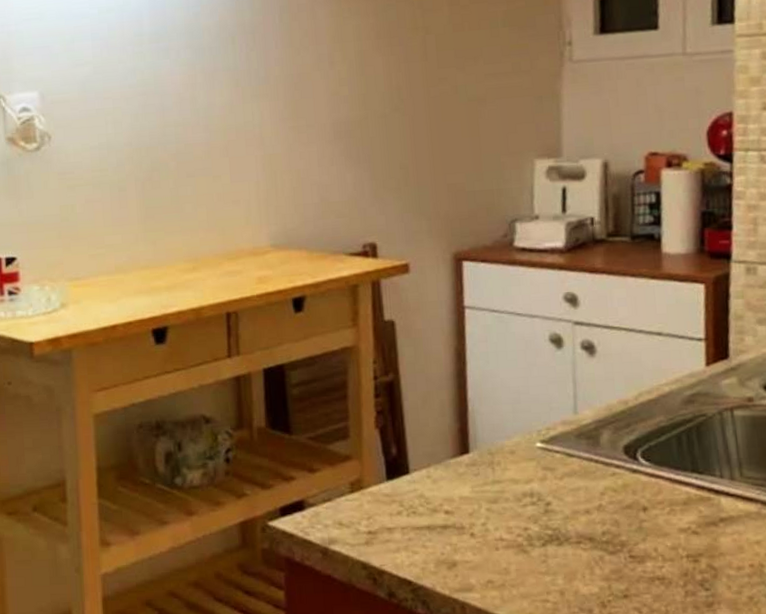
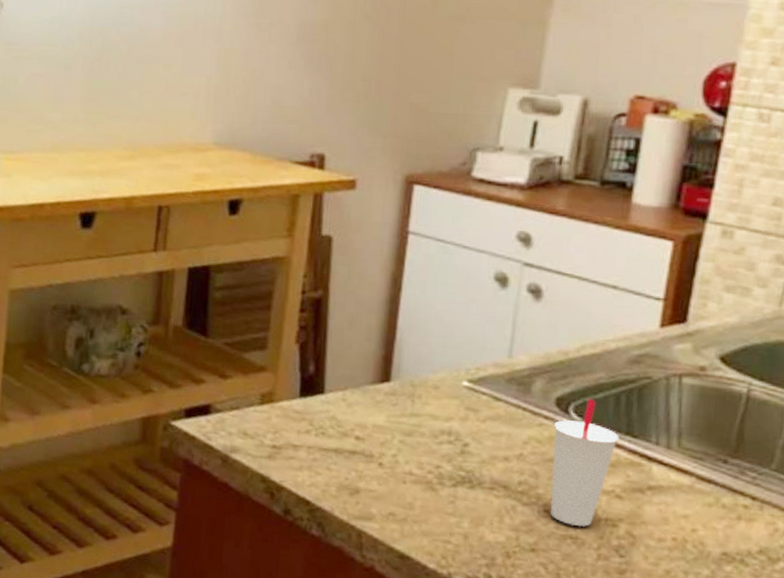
cup: none [625,442,686,567] -> present [549,398,619,527]

